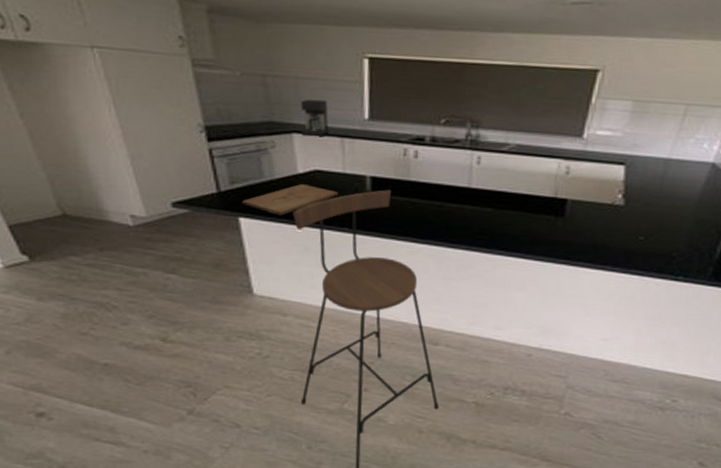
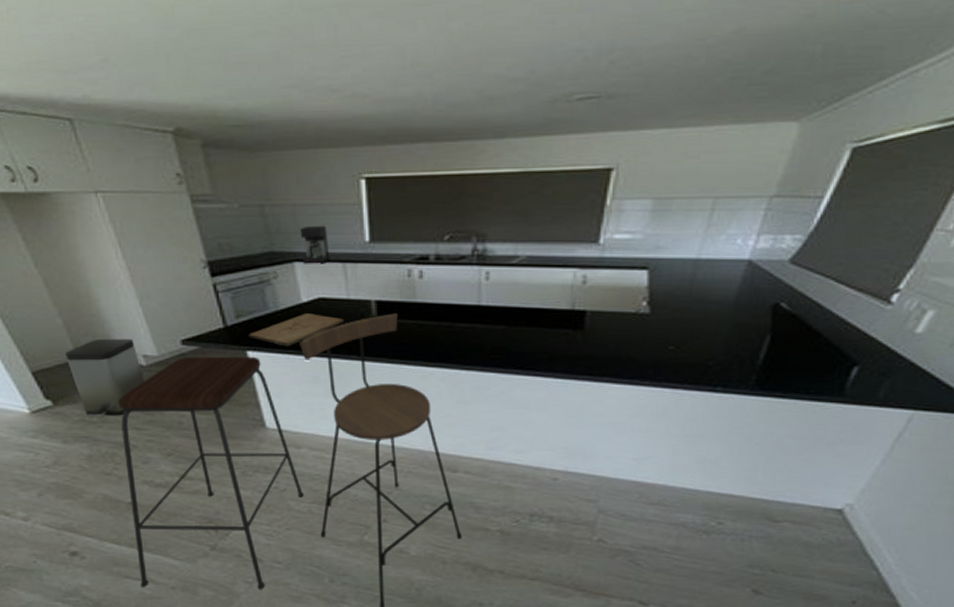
pedal bin: none [46,195,130,276] -> present [64,338,144,417]
bar stool: none [101,220,287,455] -> present [118,356,304,590]

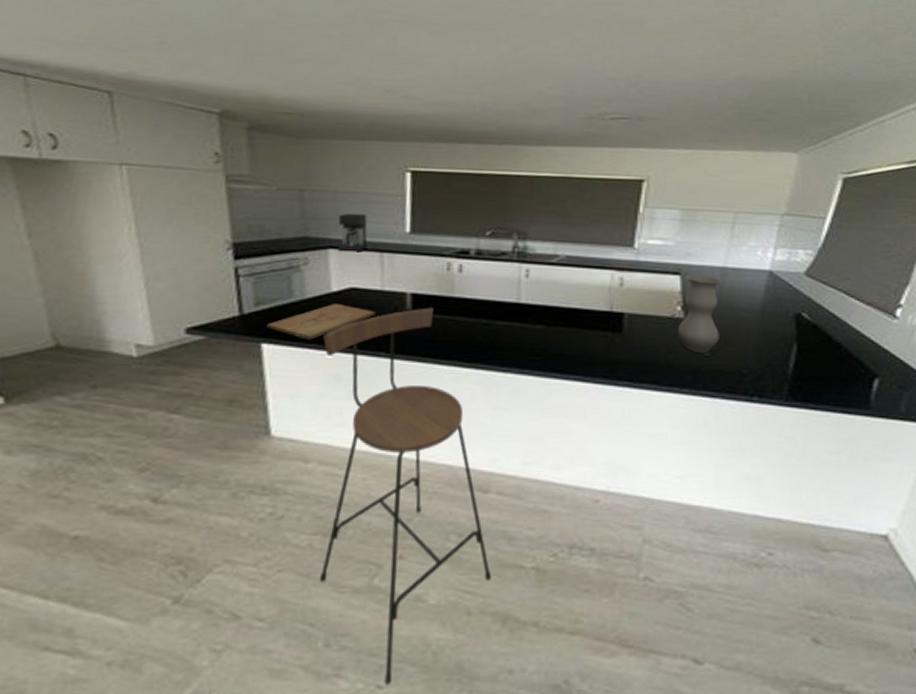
pedal bin: present [64,338,144,417] -> none [36,323,131,420]
bar stool: present [118,356,304,590] -> none [62,348,306,665]
vase: none [641,269,694,347] -> present [677,275,722,354]

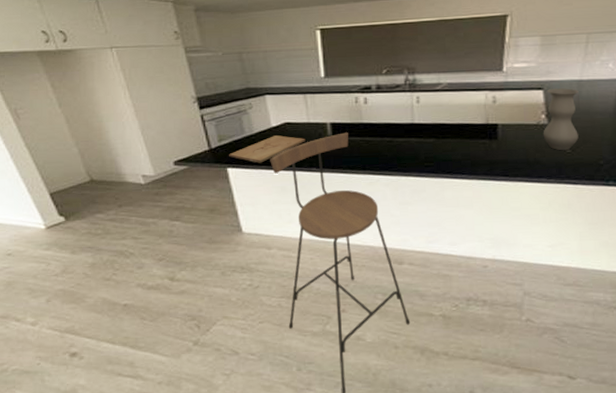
coffee maker: present [337,213,368,253] -> none [270,66,294,97]

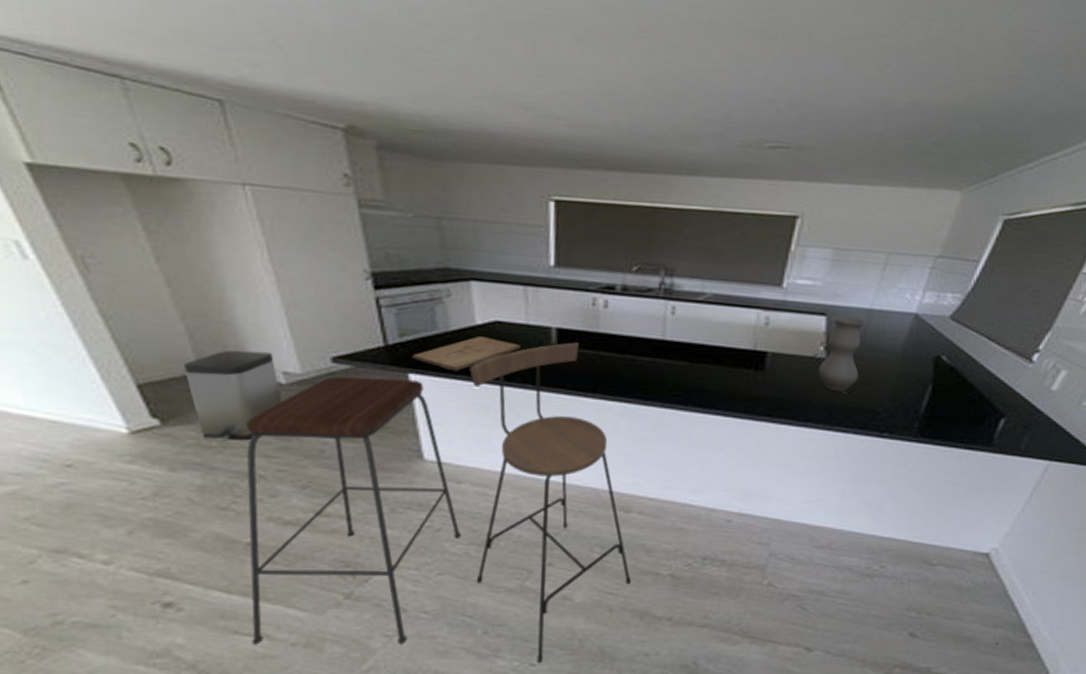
pedal bin: none [78,162,142,230] -> present [183,350,281,441]
bar stool: none [120,172,274,384] -> present [246,376,462,645]

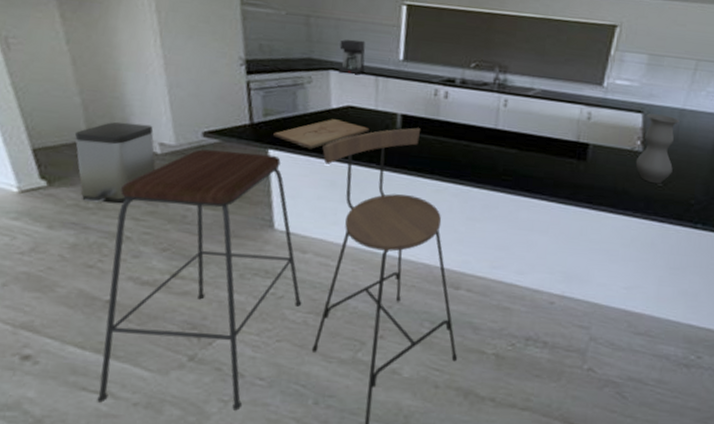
coffee maker: none [480,243,511,285] -> present [338,39,366,75]

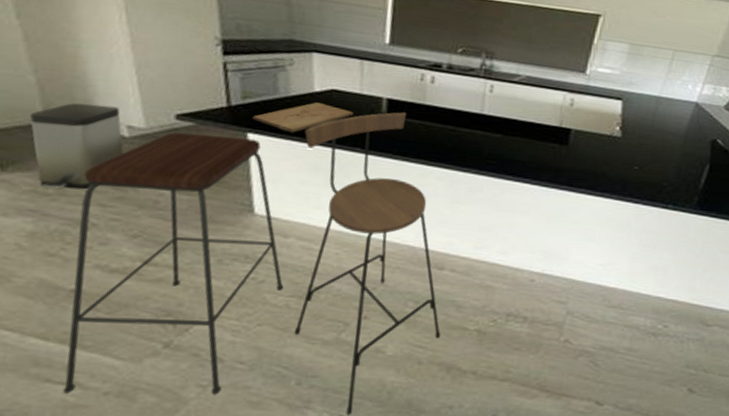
coffee maker: present [338,39,366,75] -> none [321,21,350,58]
vase: present [635,113,680,184] -> none [614,100,656,168]

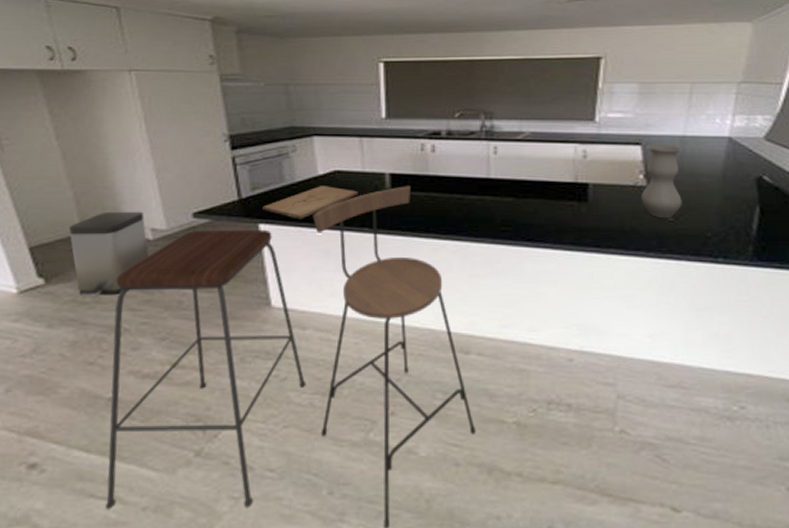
vase: none [614,100,656,168] -> present [641,145,682,219]

